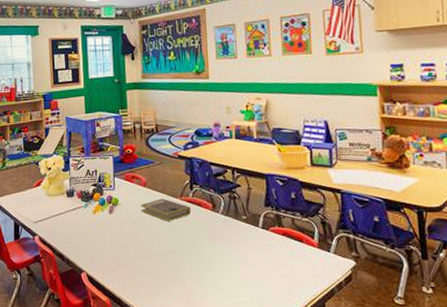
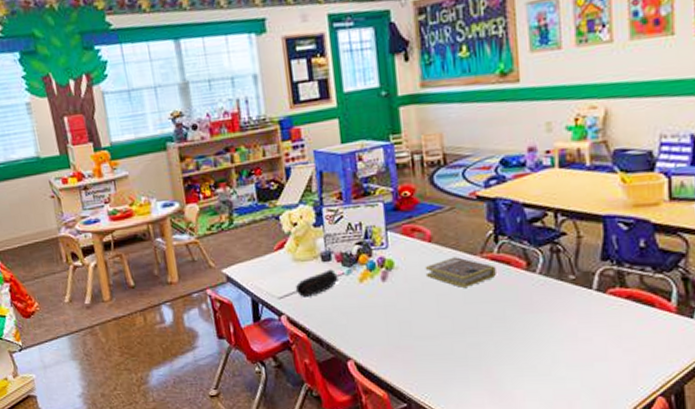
pencil case: none [46,203,78,224] -> present [295,269,339,299]

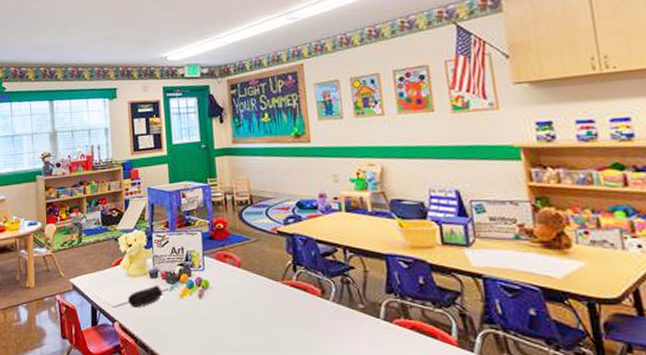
book: present [425,257,496,289] -> none [235,282,295,310]

